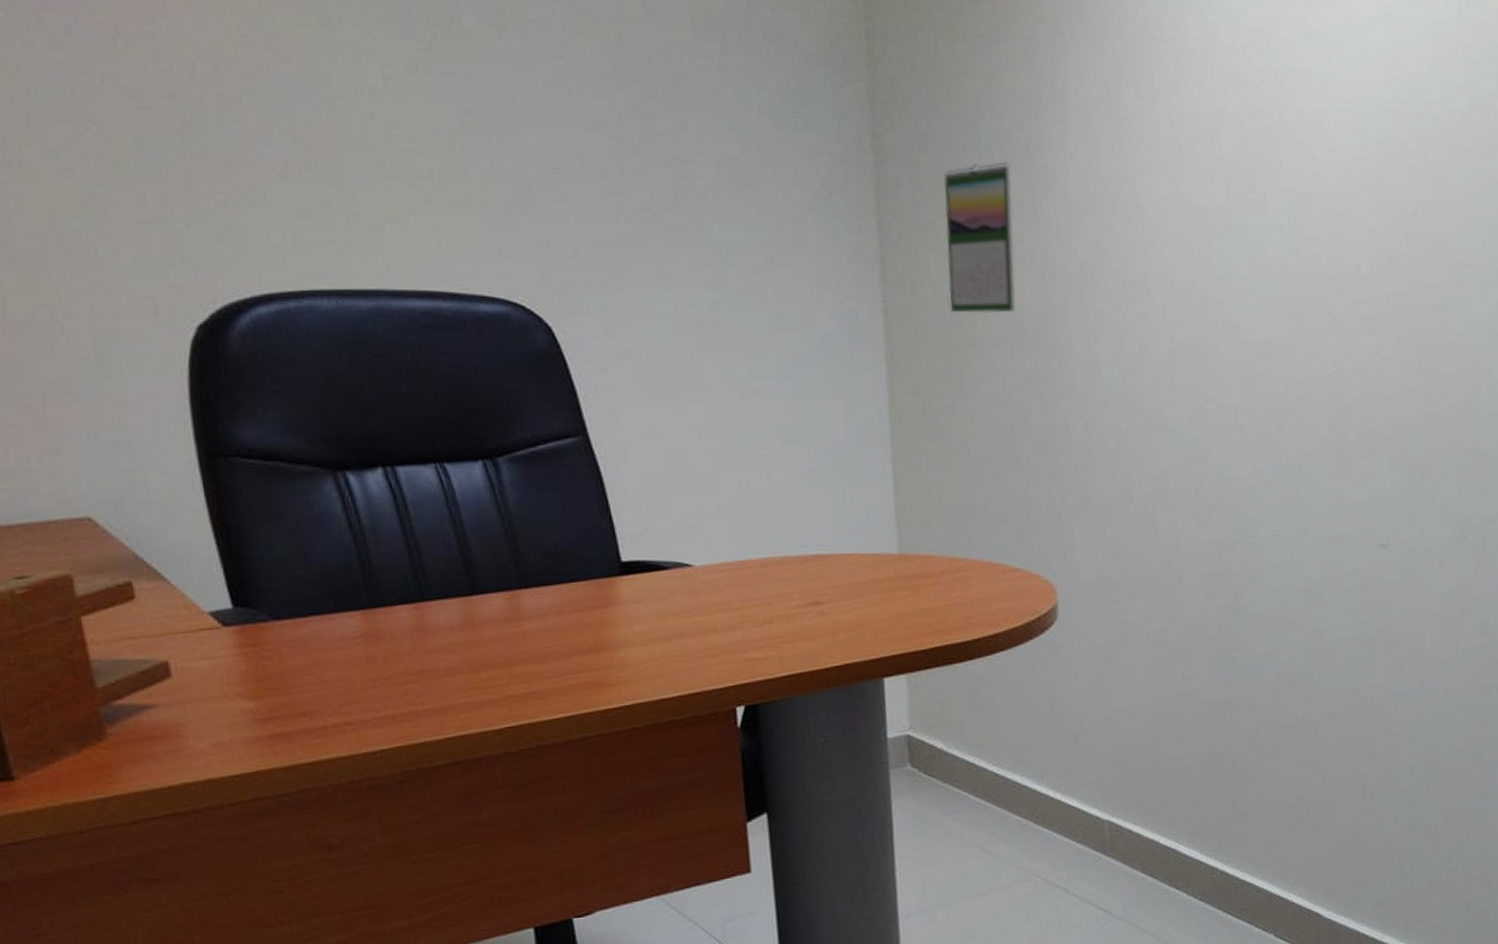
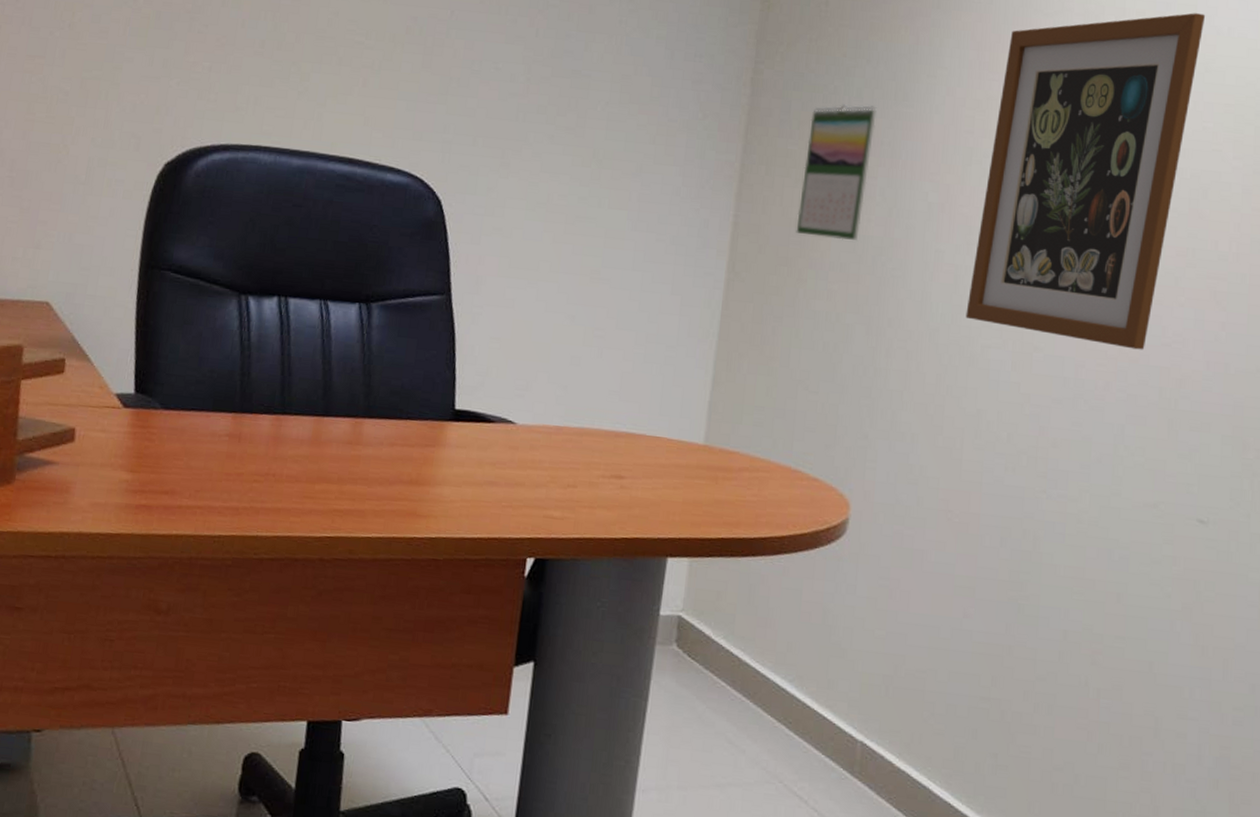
wall art: none [1131,26,1317,386] -> present [965,13,1205,350]

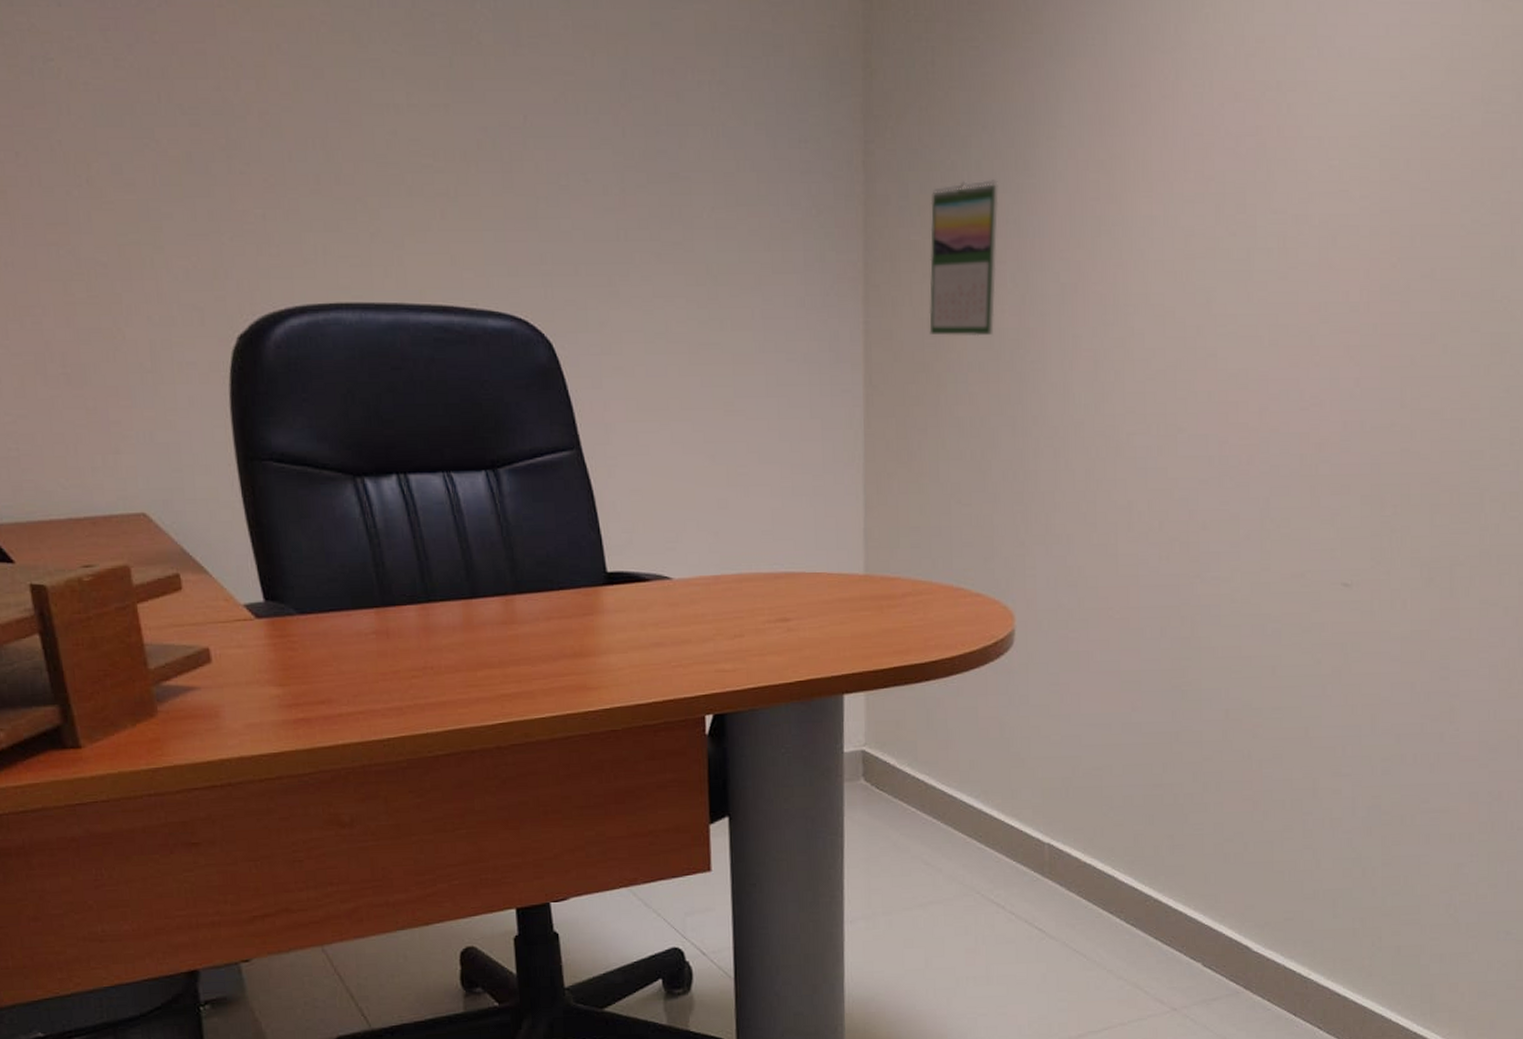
wall art: present [965,13,1205,350] -> none [1108,34,1325,418]

